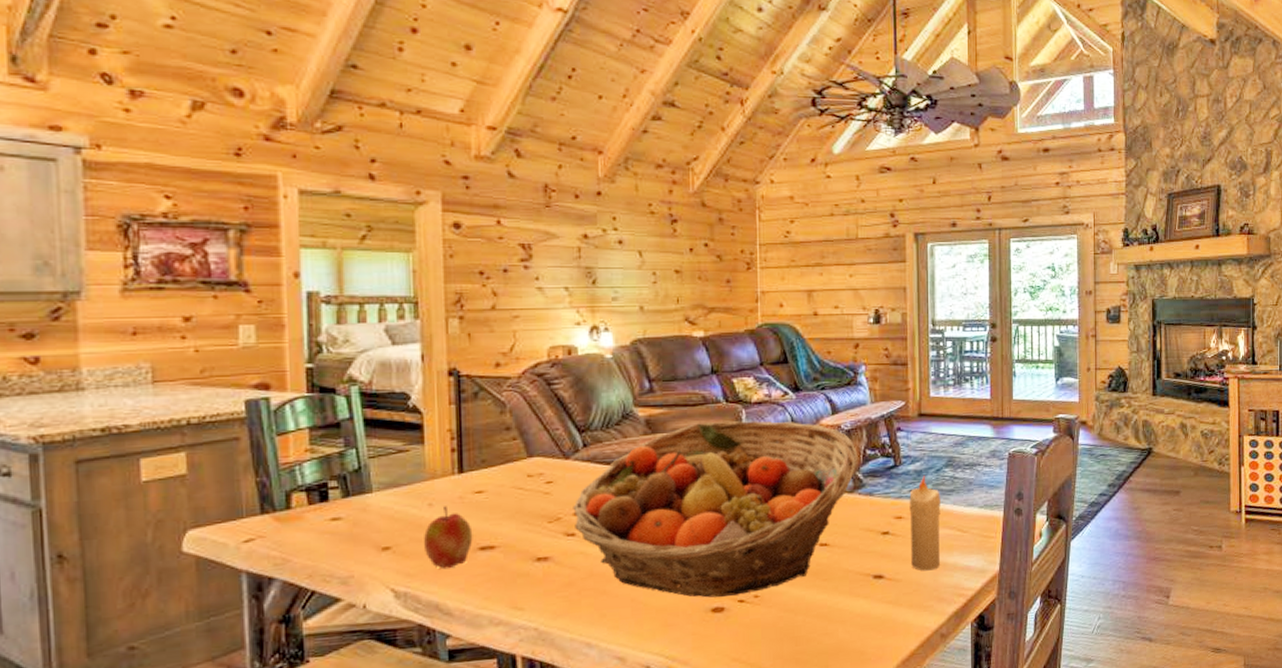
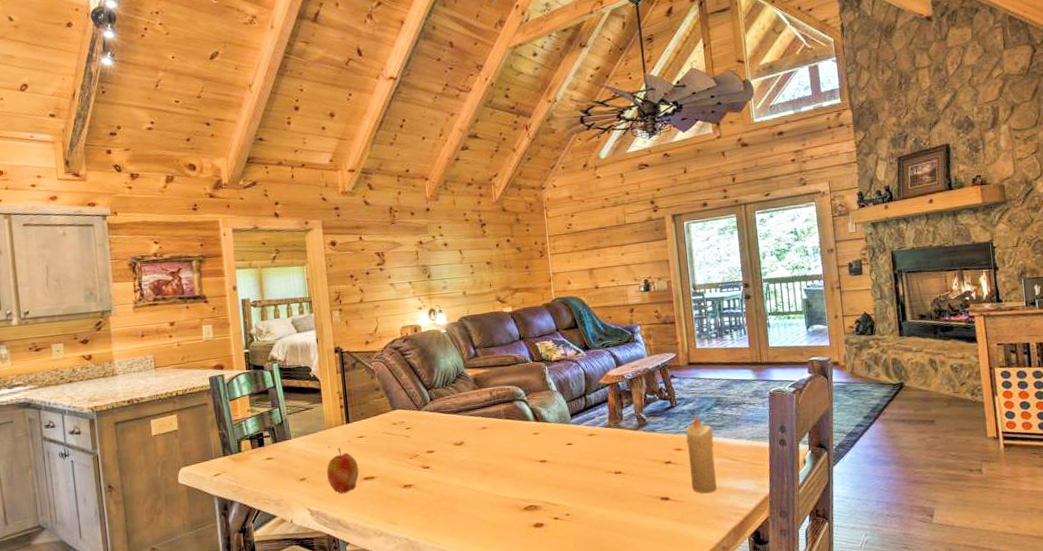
fruit basket: present [573,420,858,598] -> none [426,374,641,516]

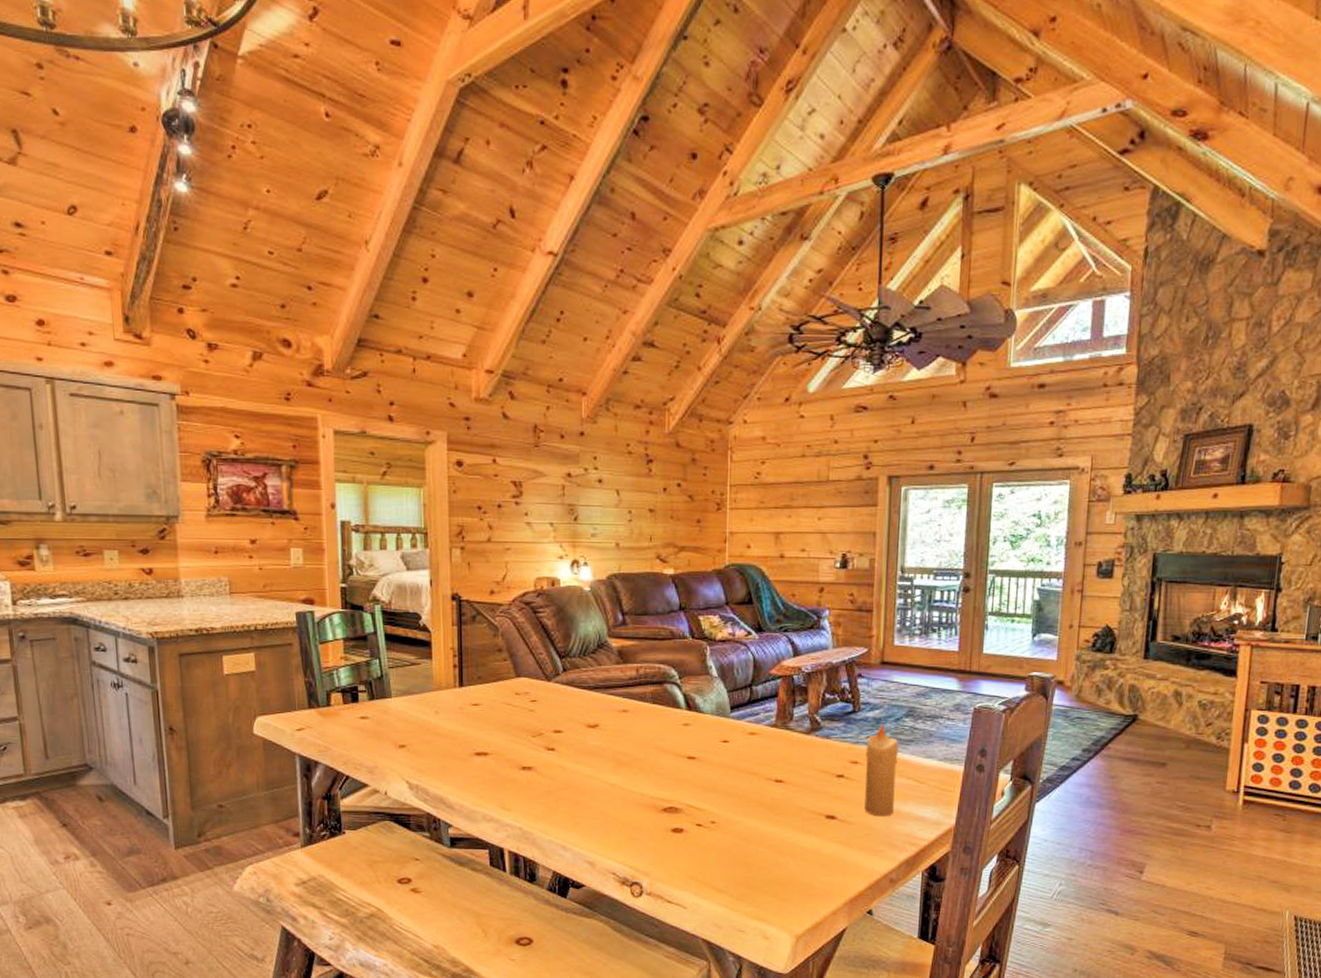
apple: present [326,448,359,494] -> none [431,714,471,769]

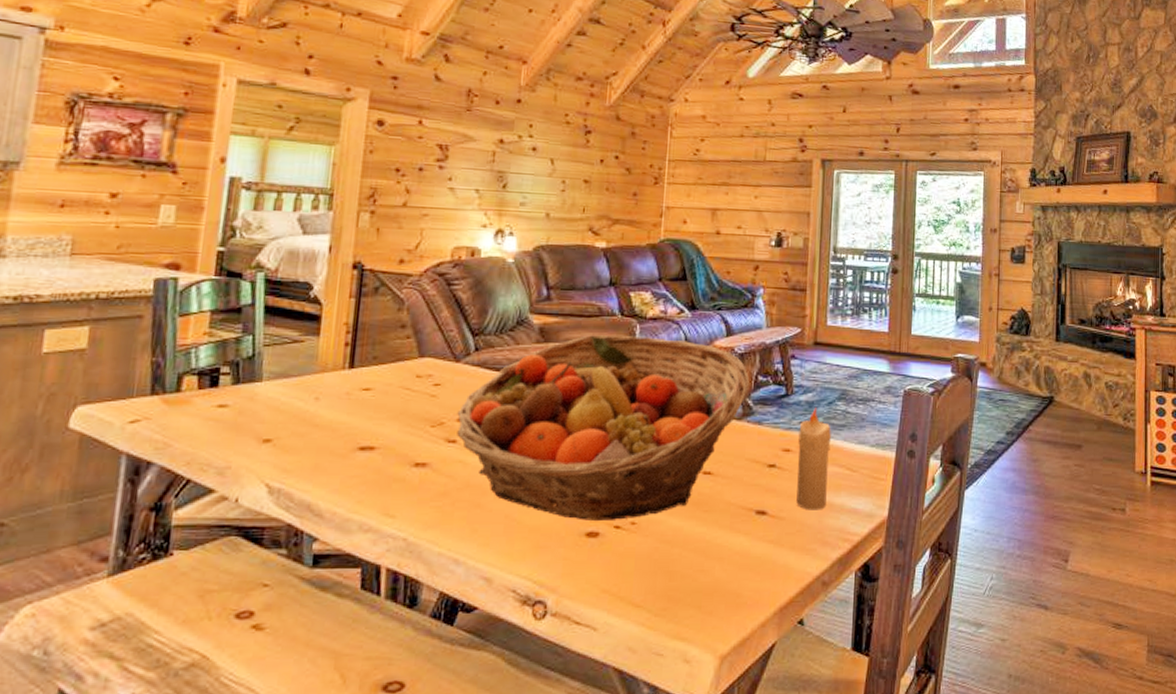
fruit basket: none [553,655,817,819] -> present [457,334,750,520]

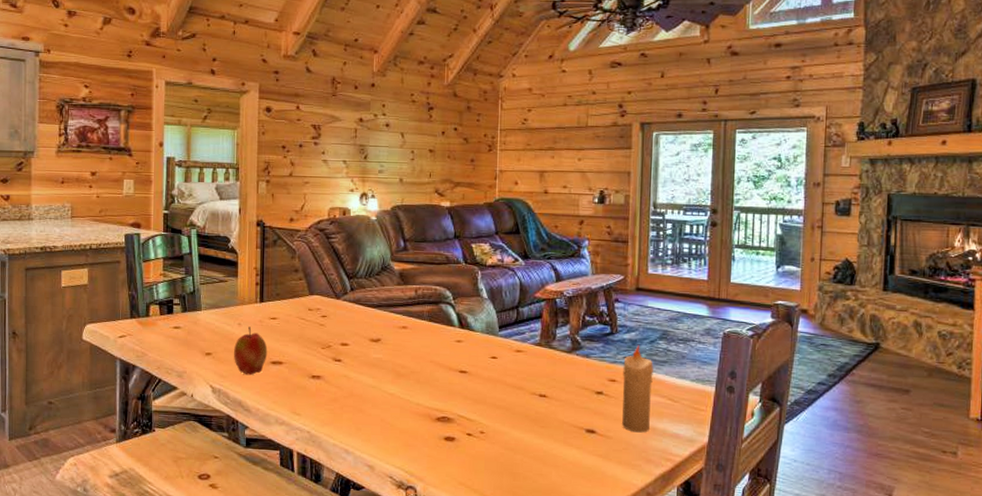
apple: none [304,401,355,468] -> present [233,326,268,376]
fruit basket: present [457,334,750,520] -> none [340,279,578,429]

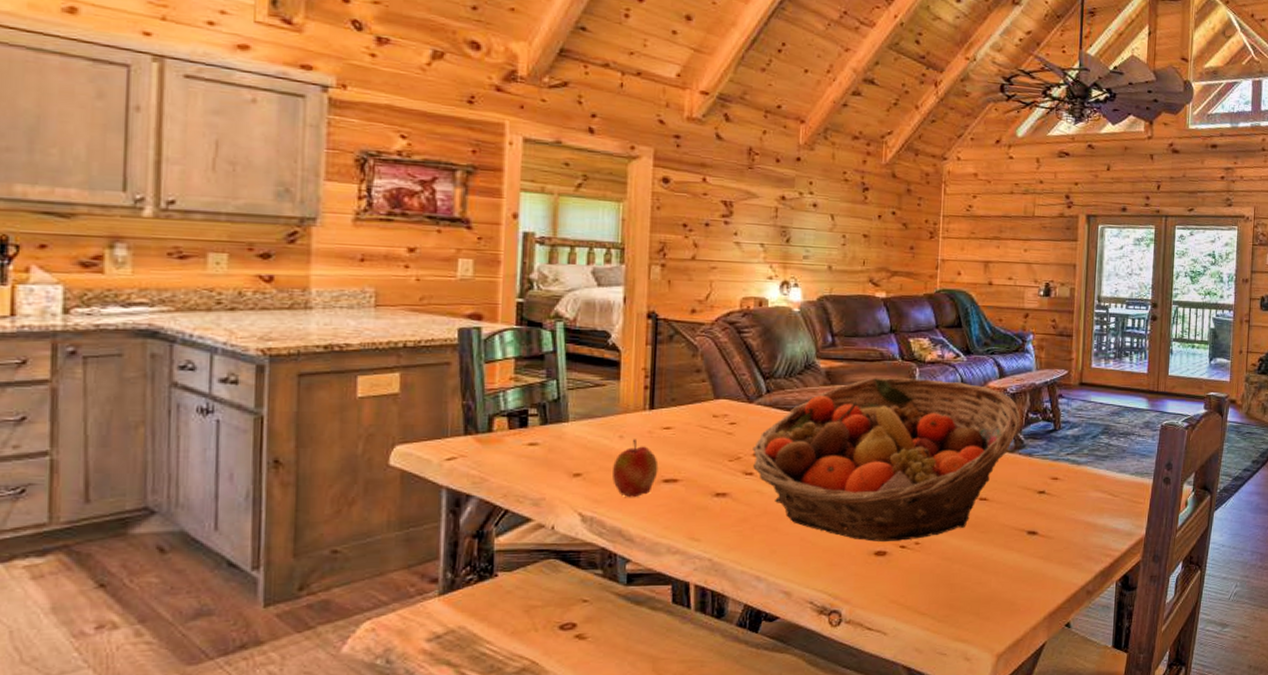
fruit basket: none [340,279,578,429] -> present [753,377,1021,541]
candle: present [622,345,653,433] -> none [1064,441,1095,530]

